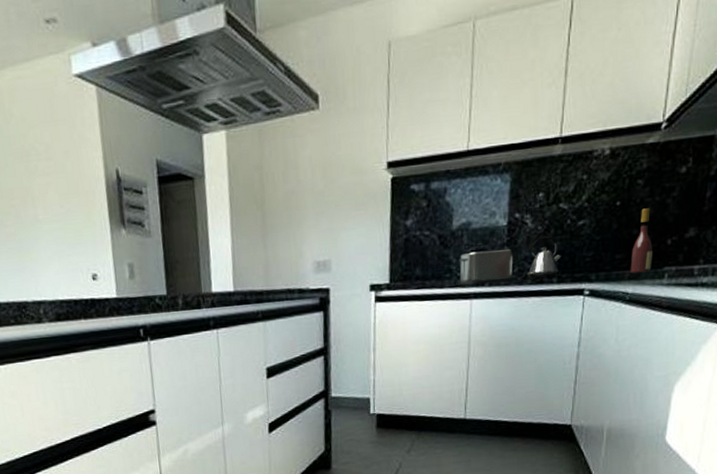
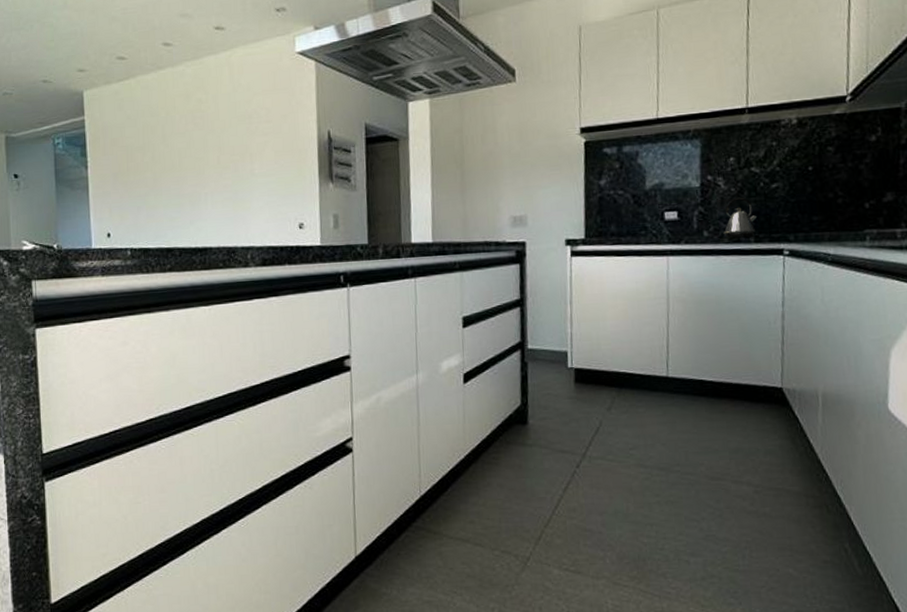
toaster: present [459,249,514,285] -> none [653,209,710,243]
wine bottle: present [630,208,654,274] -> none [829,173,852,235]

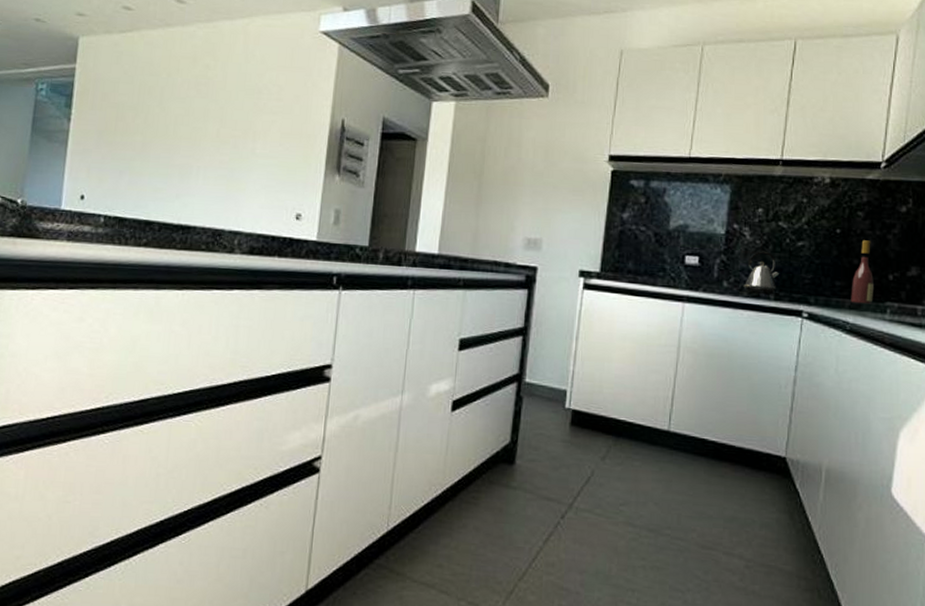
wine bottle: none [829,173,852,235] -> present [851,240,875,304]

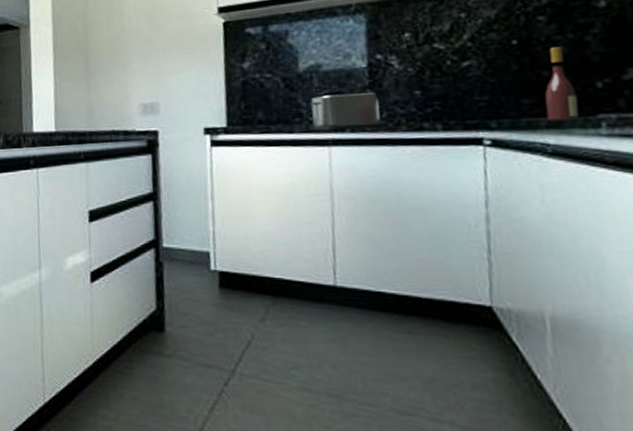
toaster: none [672,254,731,291] -> present [309,92,382,131]
kettle: present [743,251,780,295] -> none [400,78,445,127]

